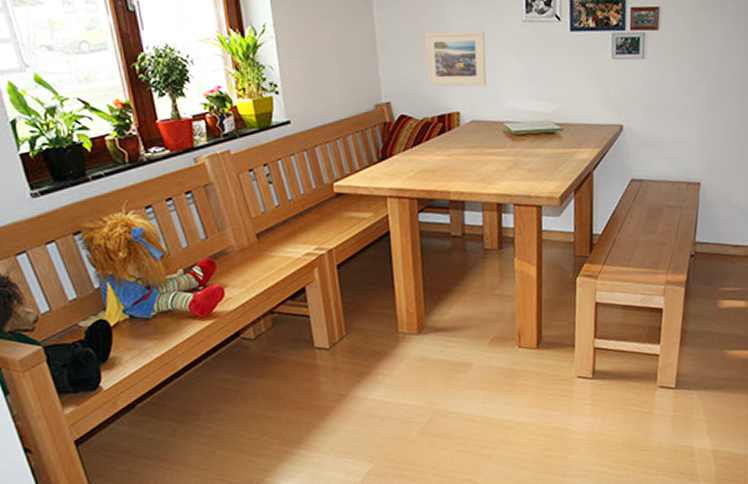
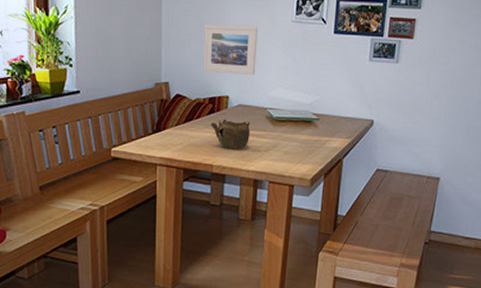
teapot: none [442,138,488,172] -> present [210,119,251,149]

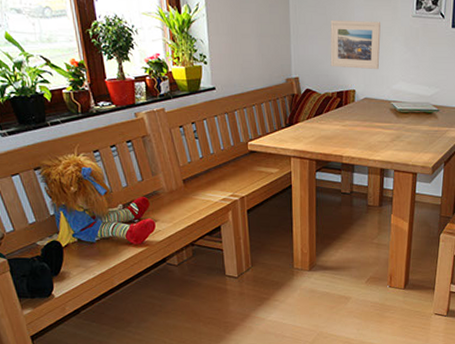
teapot: present [210,119,251,149] -> none [339,112,376,140]

